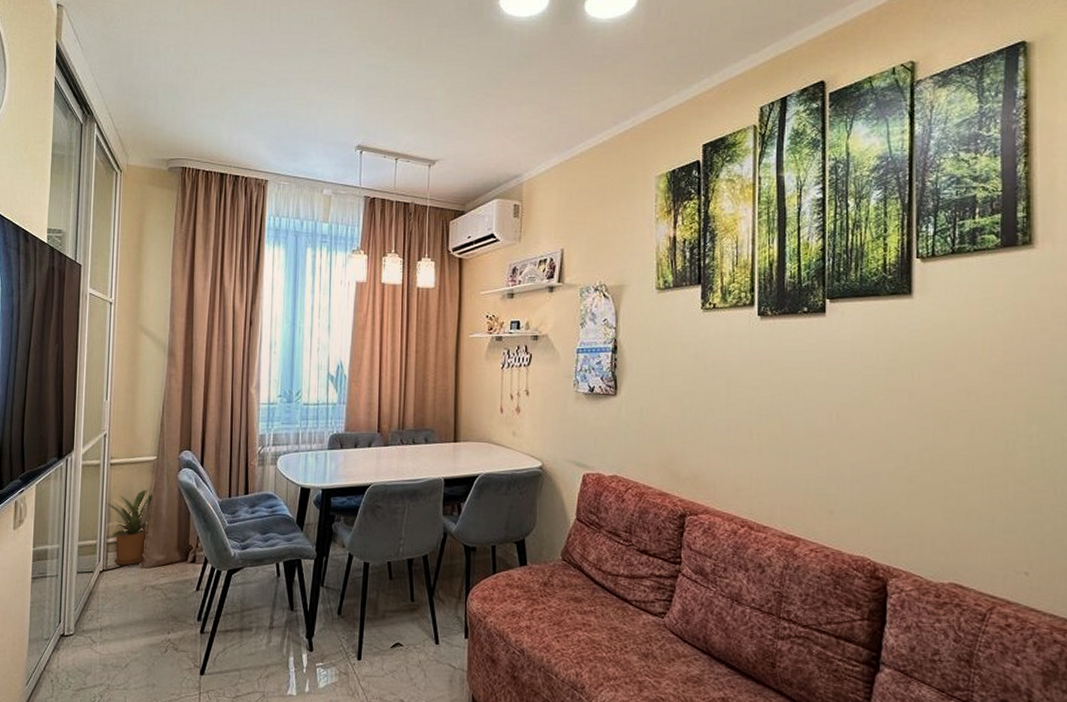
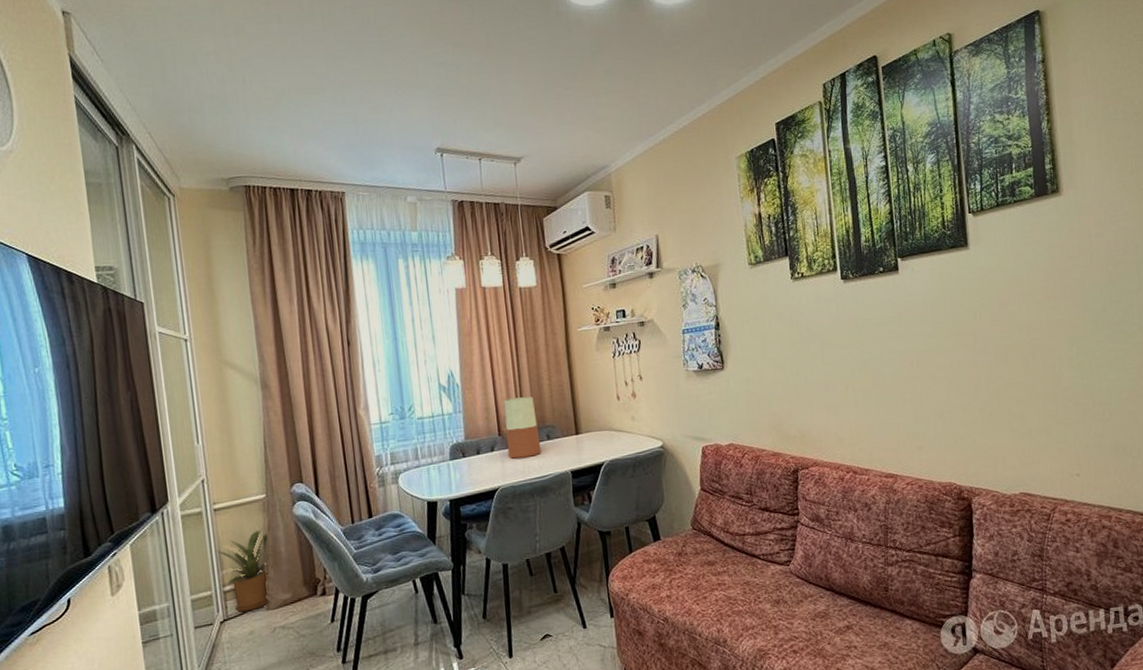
vase: none [384,396,418,459] -> present [504,396,542,459]

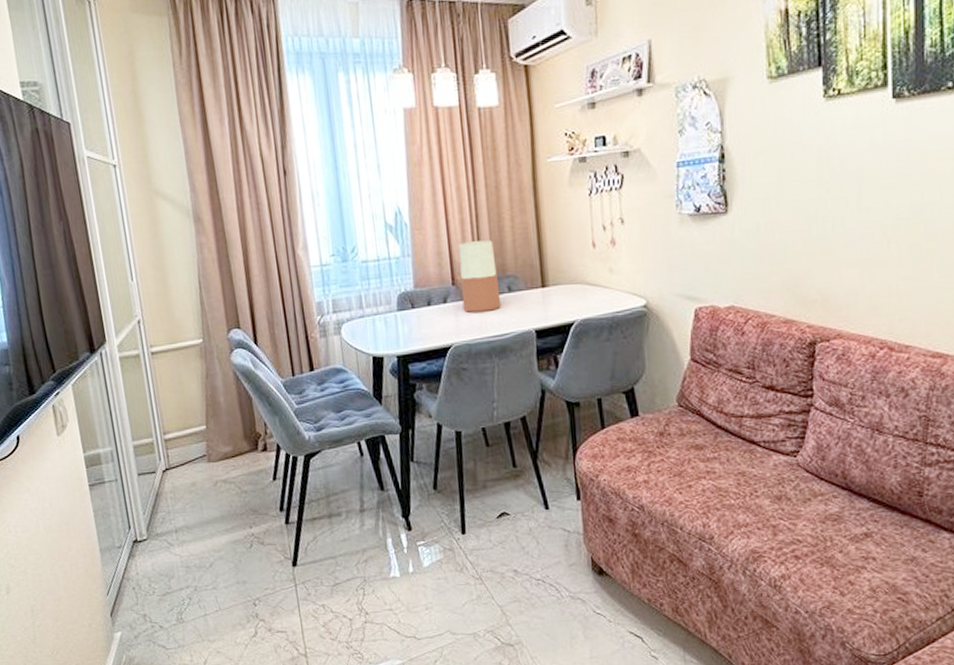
house plant: present [215,528,272,613] -> none [154,375,212,463]

